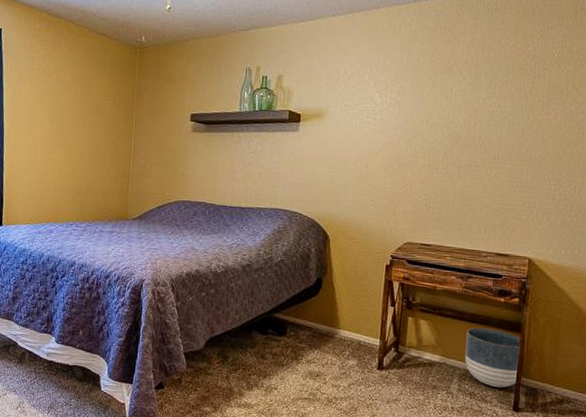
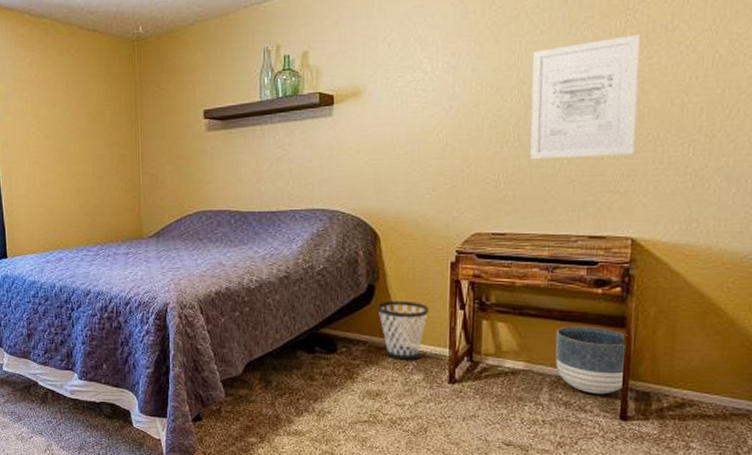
wastebasket: none [323,293,366,348] -> present [378,300,429,361]
wall art: none [454,93,543,190] -> present [530,33,641,160]

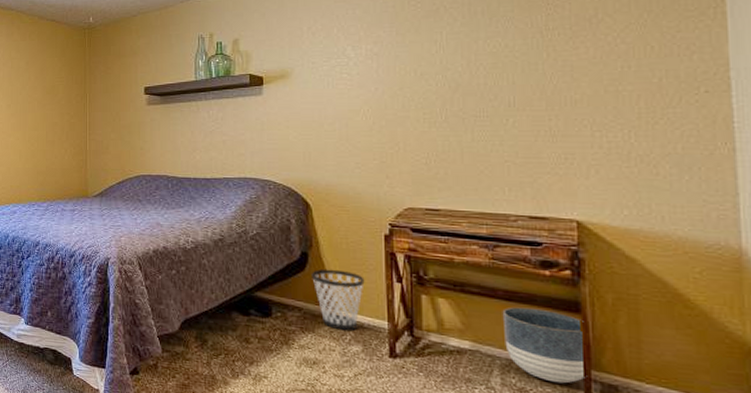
wall art: present [530,33,641,160] -> none [454,26,570,140]

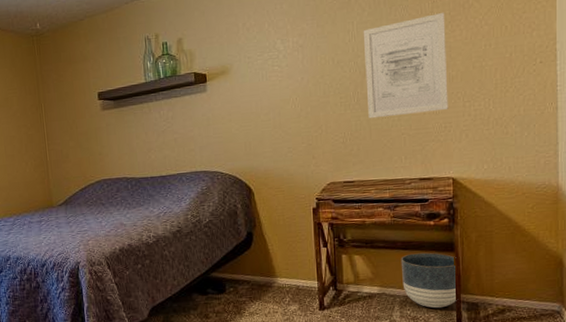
wastebasket: present [312,269,365,331] -> none [256,243,299,295]
wall art: none [454,26,570,140] -> present [363,12,448,119]

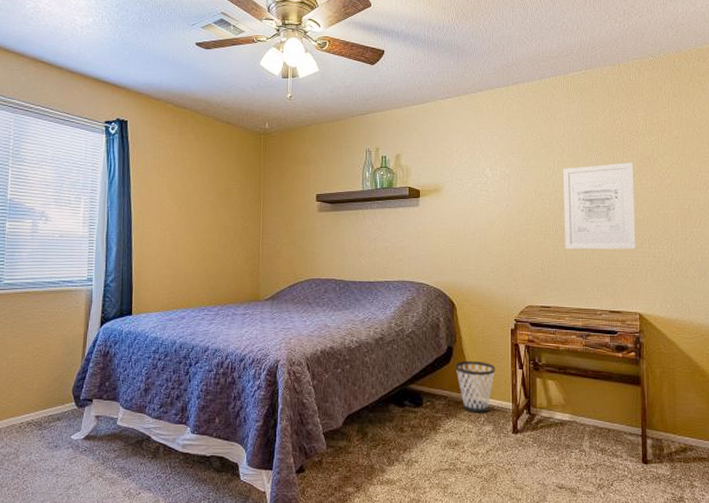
wastebasket: none [256,243,299,295] -> present [455,360,496,414]
planter: present [401,252,457,309] -> none [591,383,643,442]

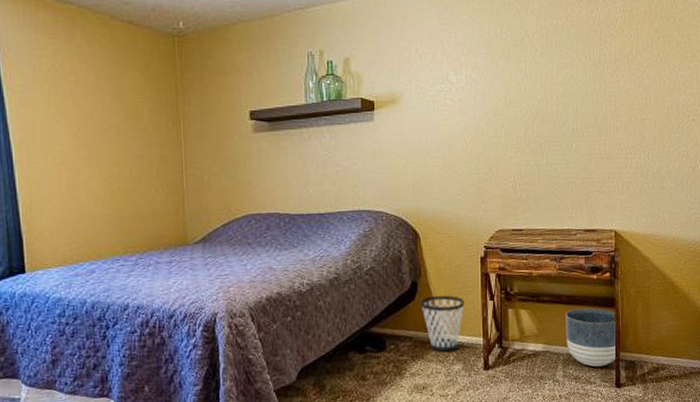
wall art: present [562,162,636,250] -> none [535,60,612,164]
planter: none [591,383,643,442] -> present [565,308,617,367]

